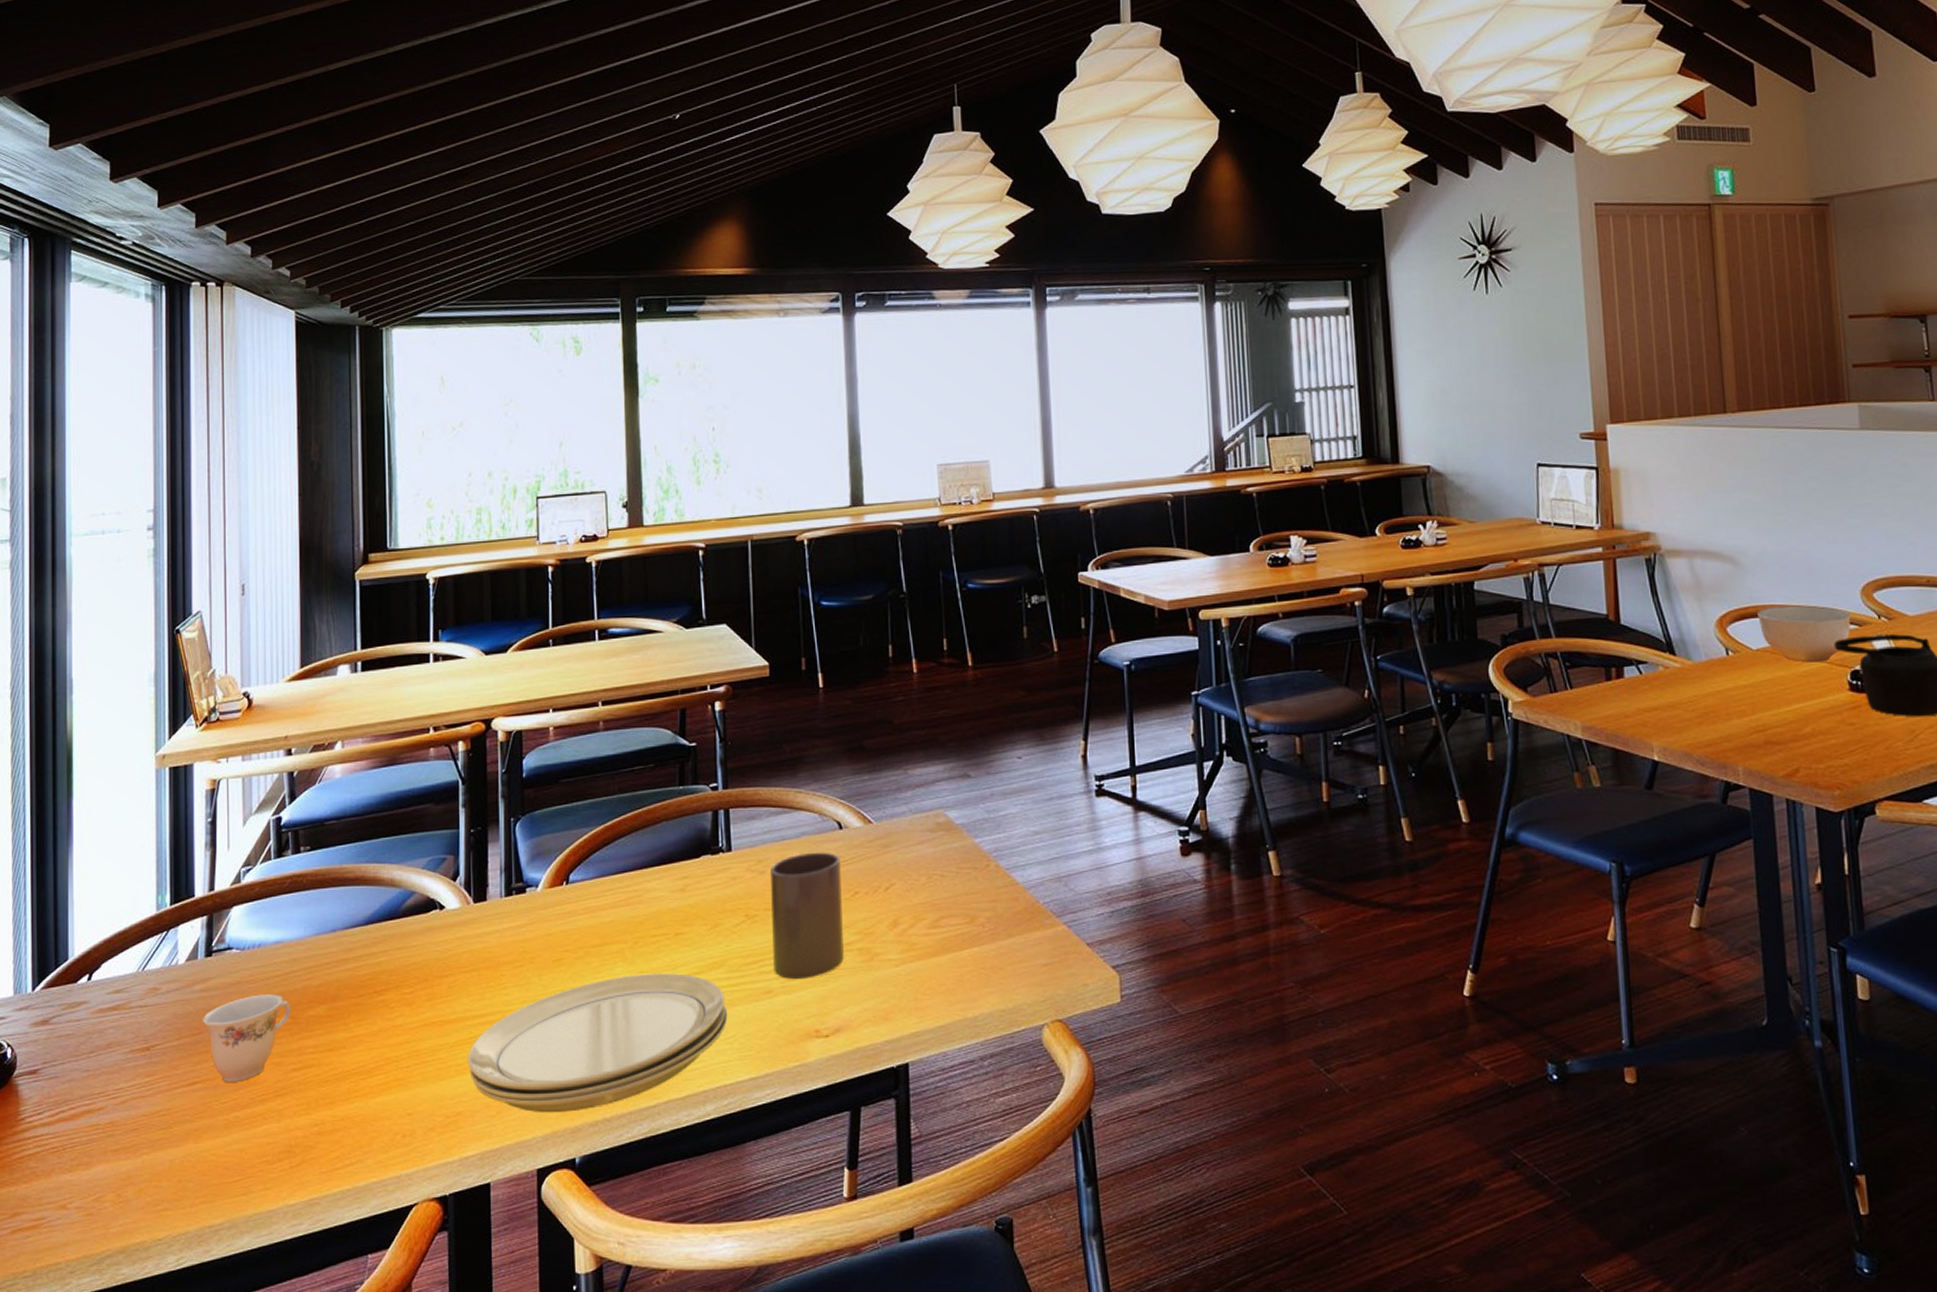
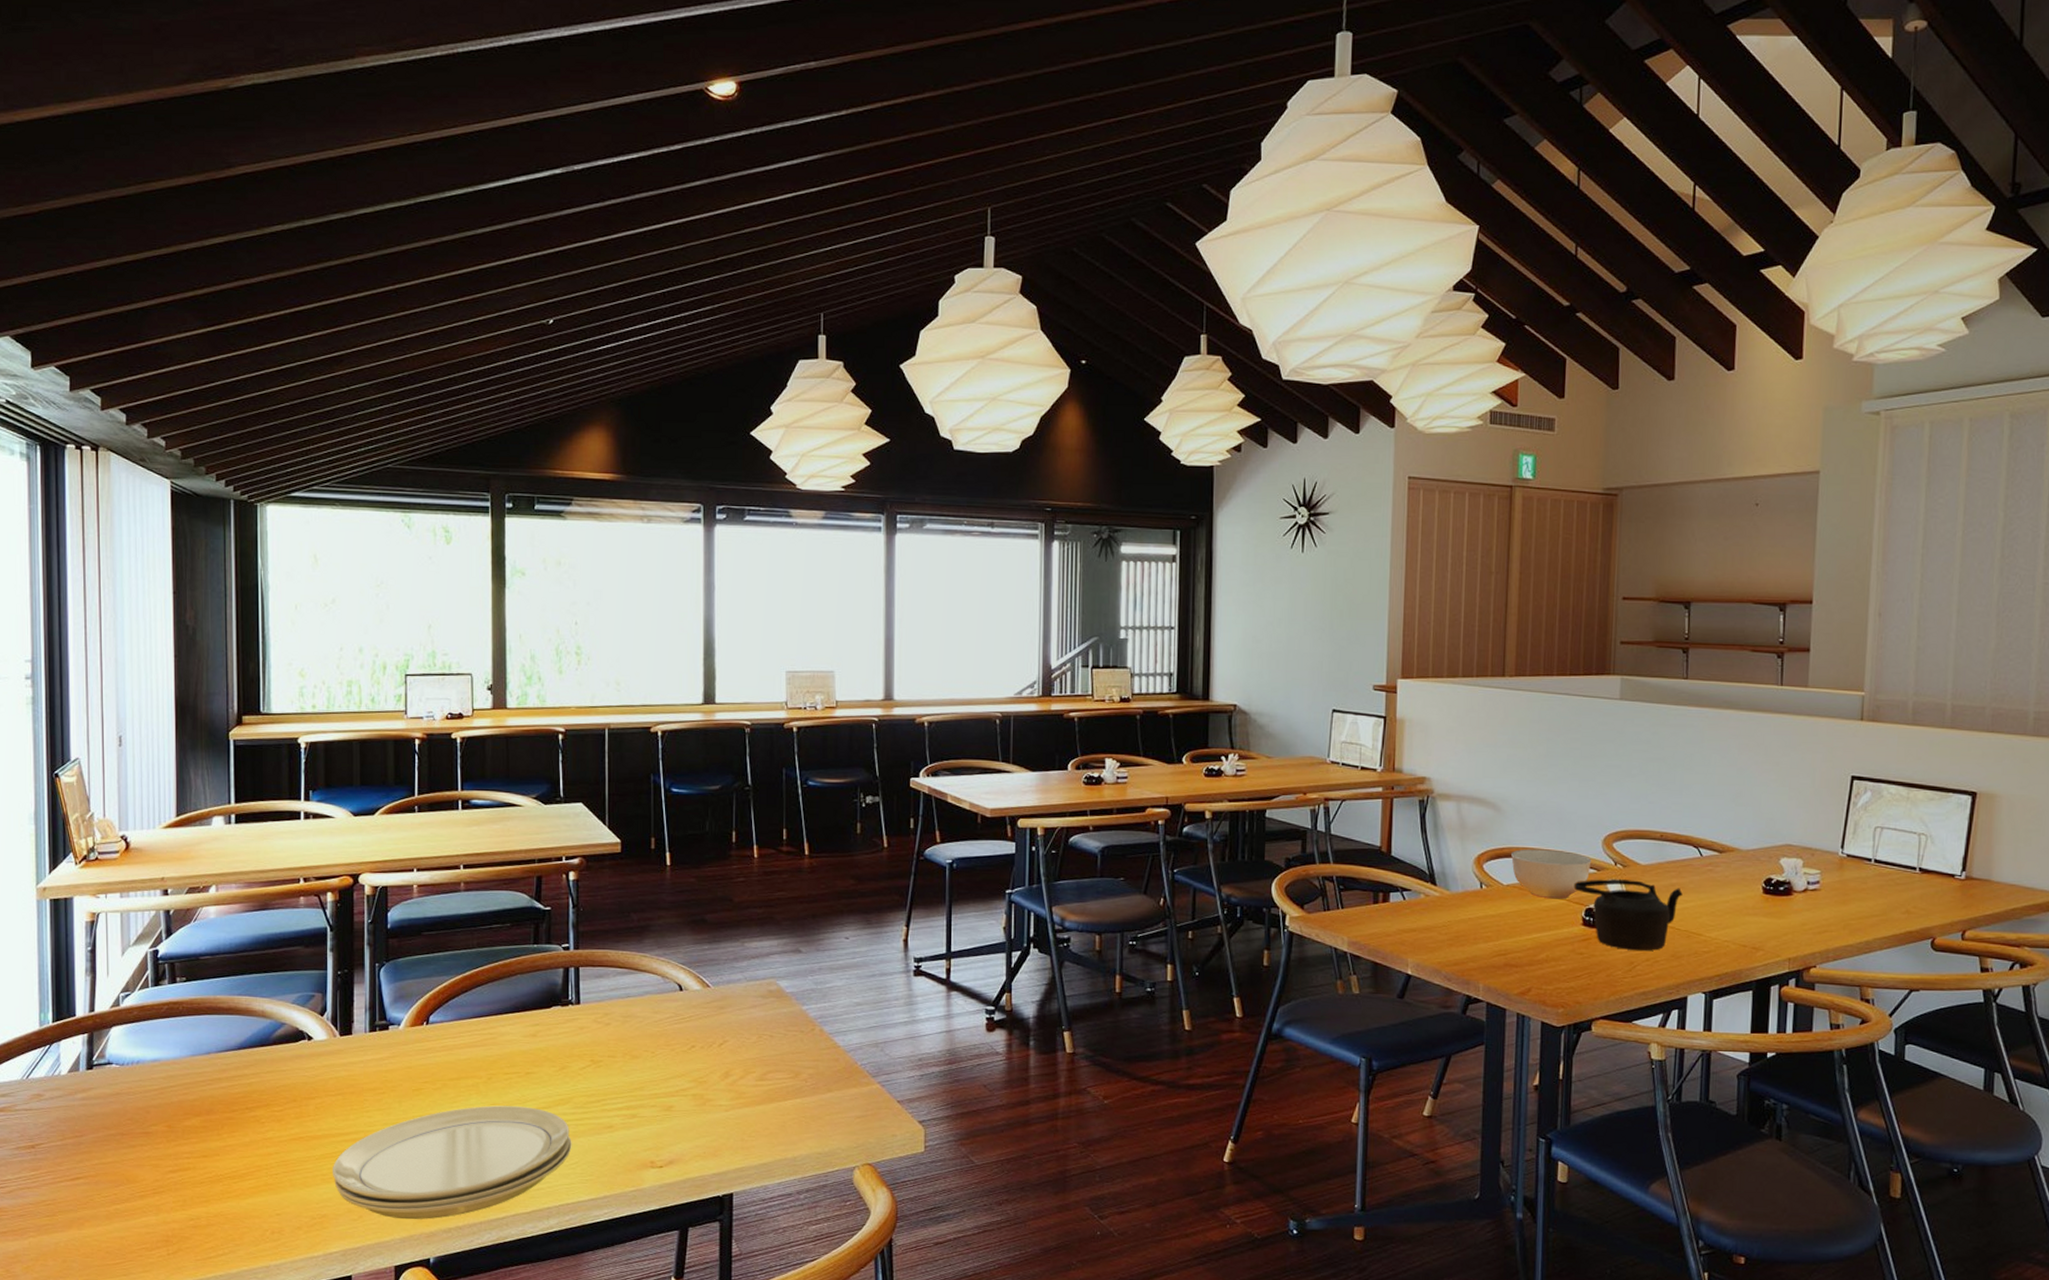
teacup: present [202,994,291,1083] -> none [84,1105,167,1180]
cup: present [770,852,844,979] -> none [614,1009,681,1117]

